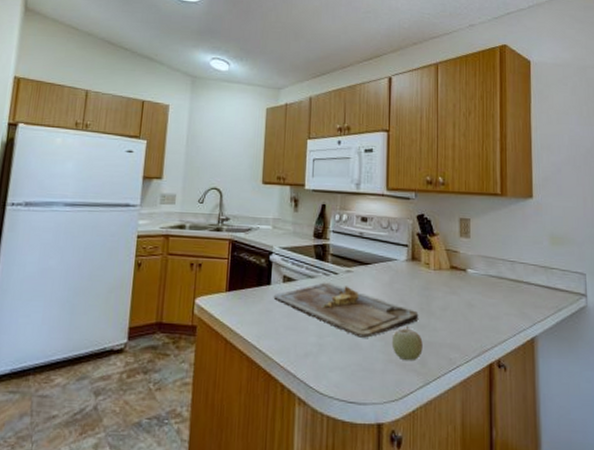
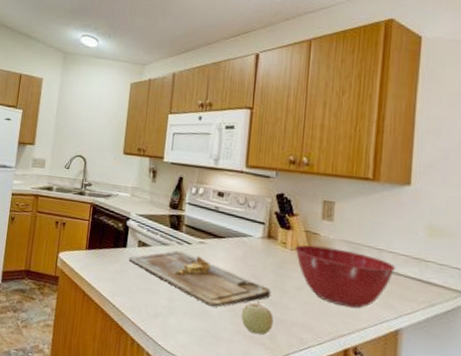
mixing bowl: none [438,263,528,322] -> present [295,244,396,309]

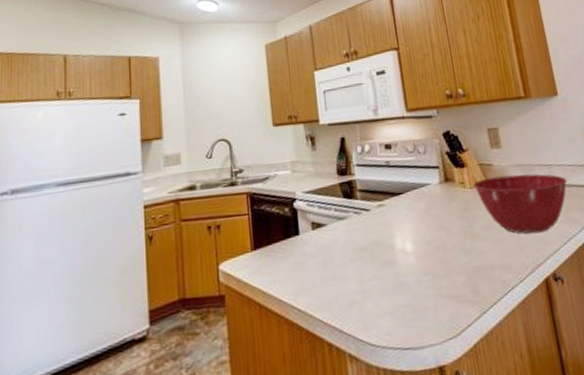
cutting board: present [128,250,271,308] -> none [304,221,464,276]
fruit: present [241,302,274,336] -> none [438,254,474,292]

